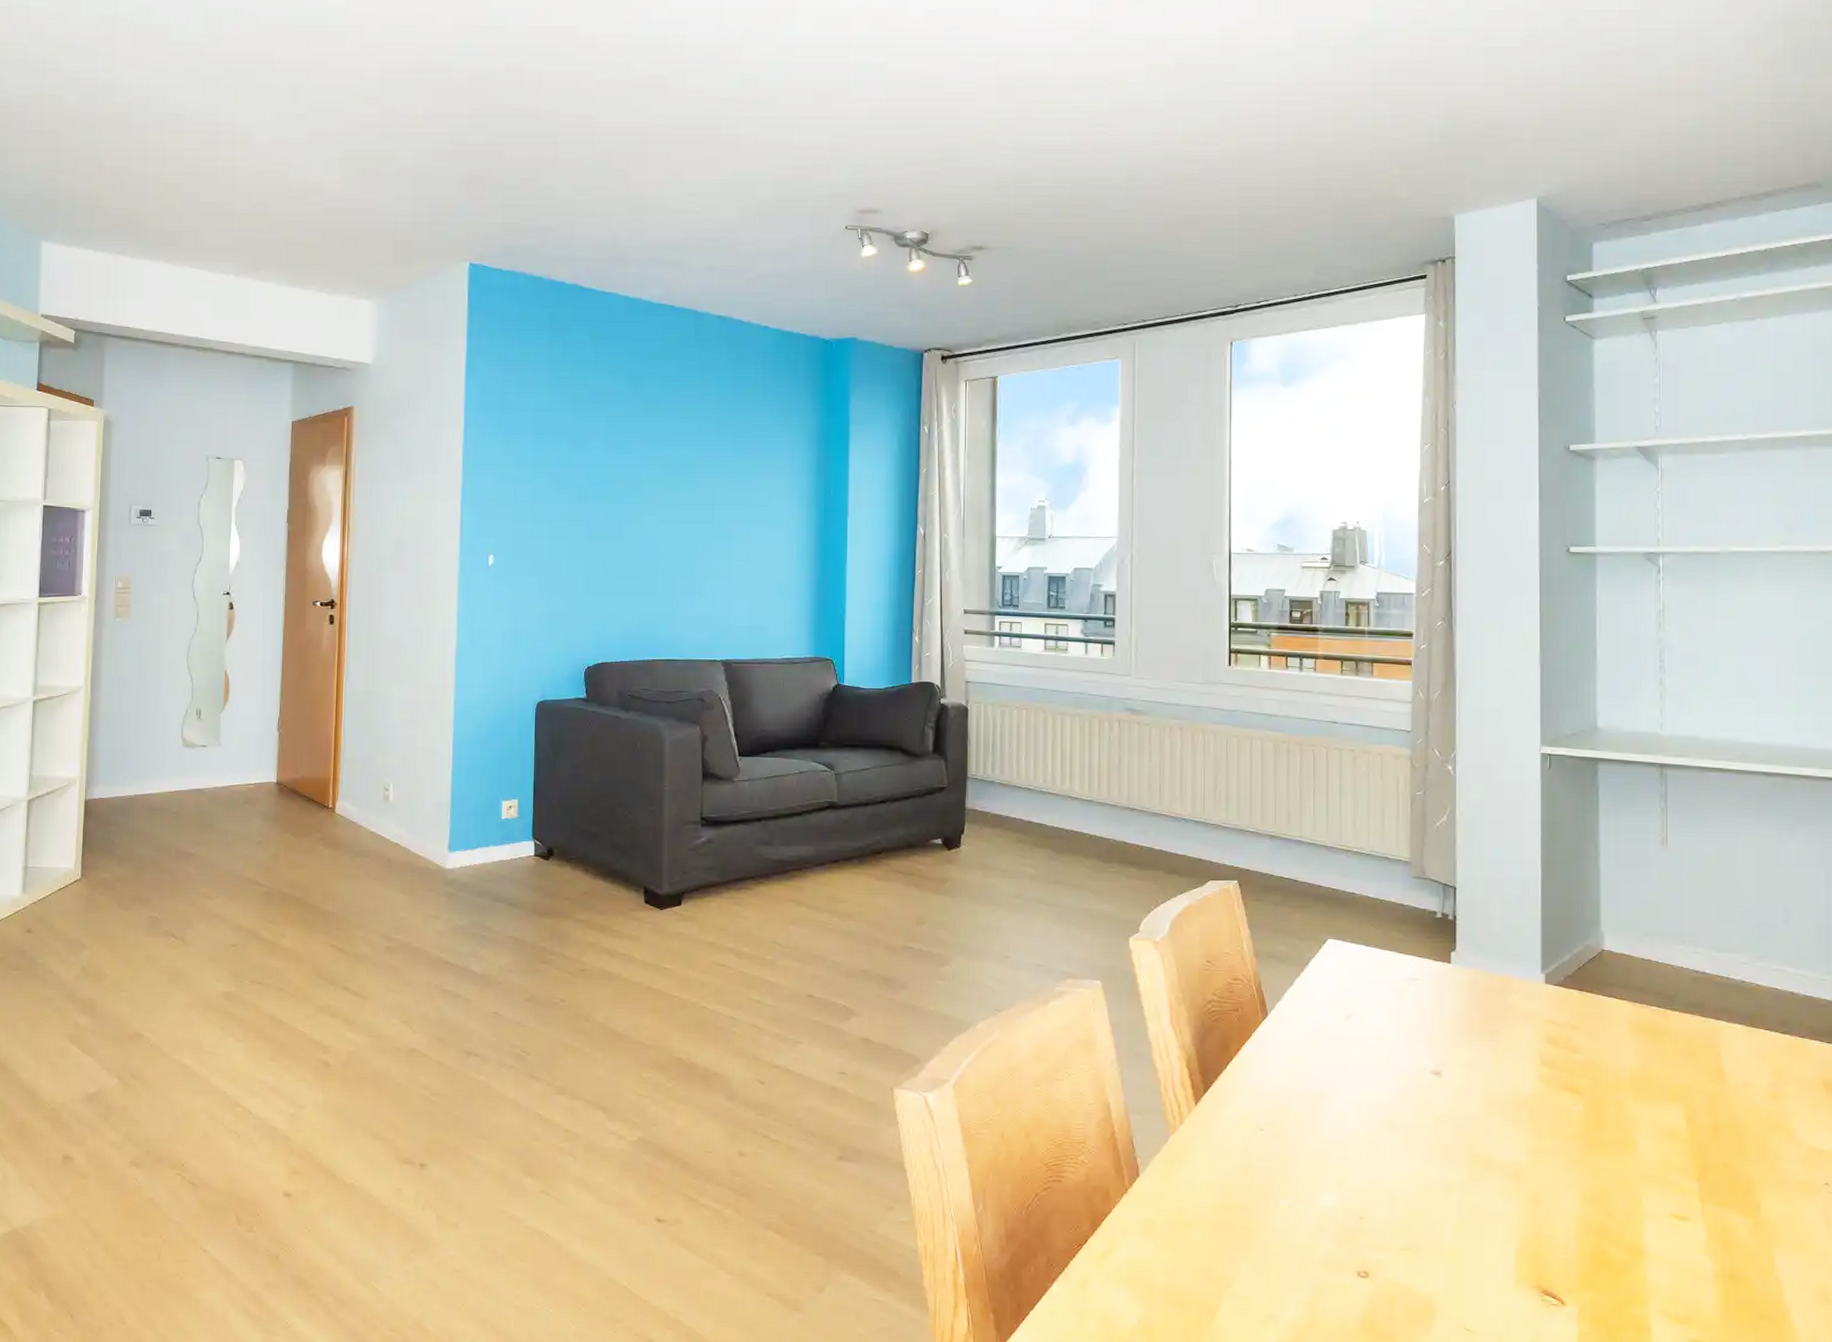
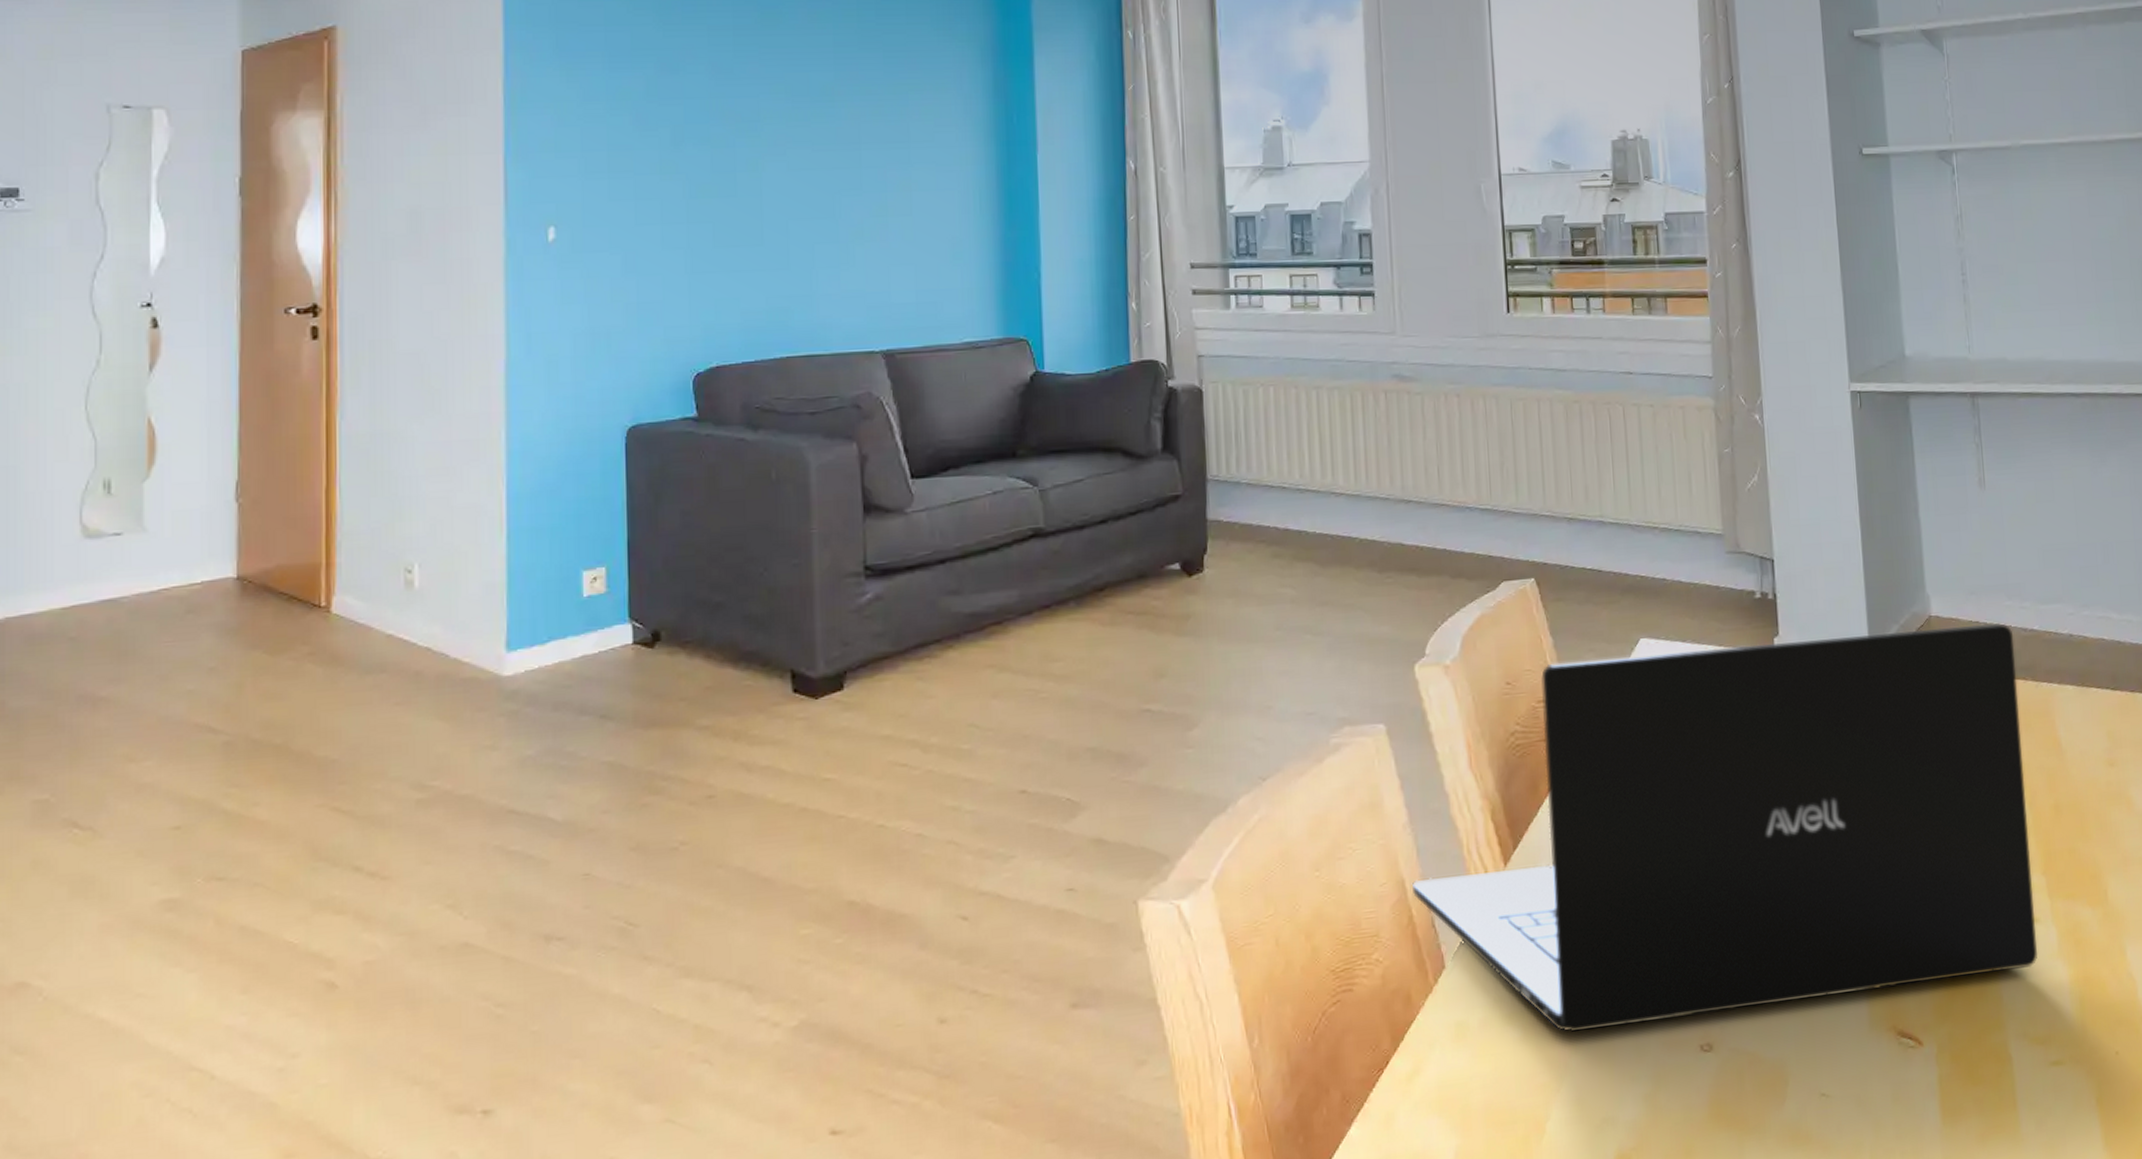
laptop: none [1116,950,1685,1257] -> present [1412,622,2038,1033]

